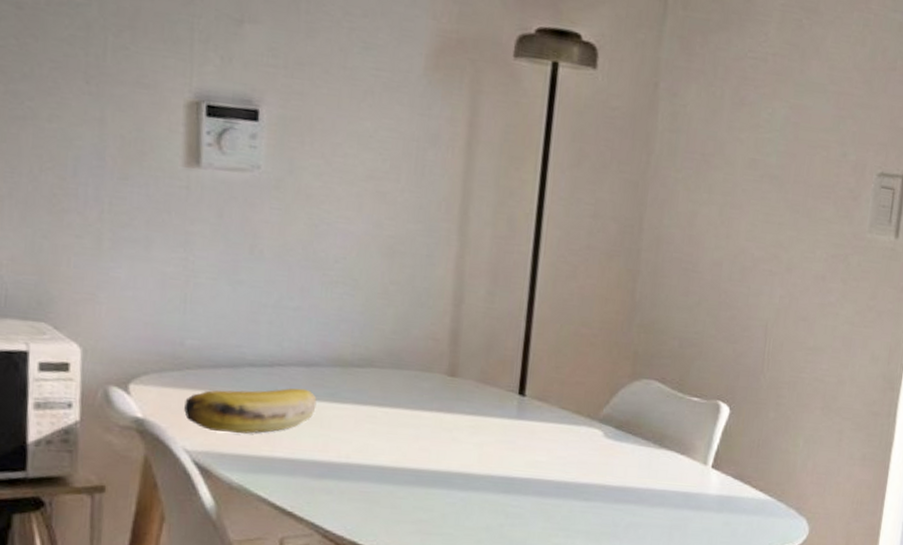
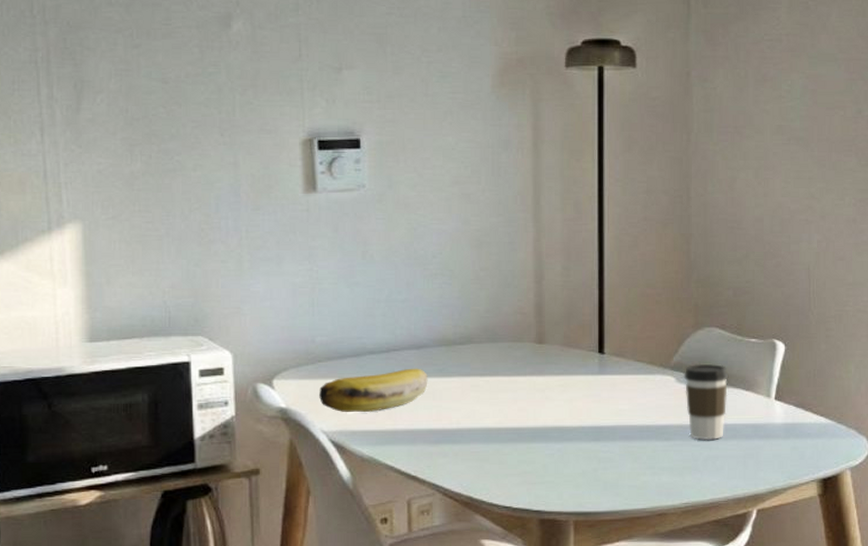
coffee cup: none [612,419,664,505] -> present [684,363,729,440]

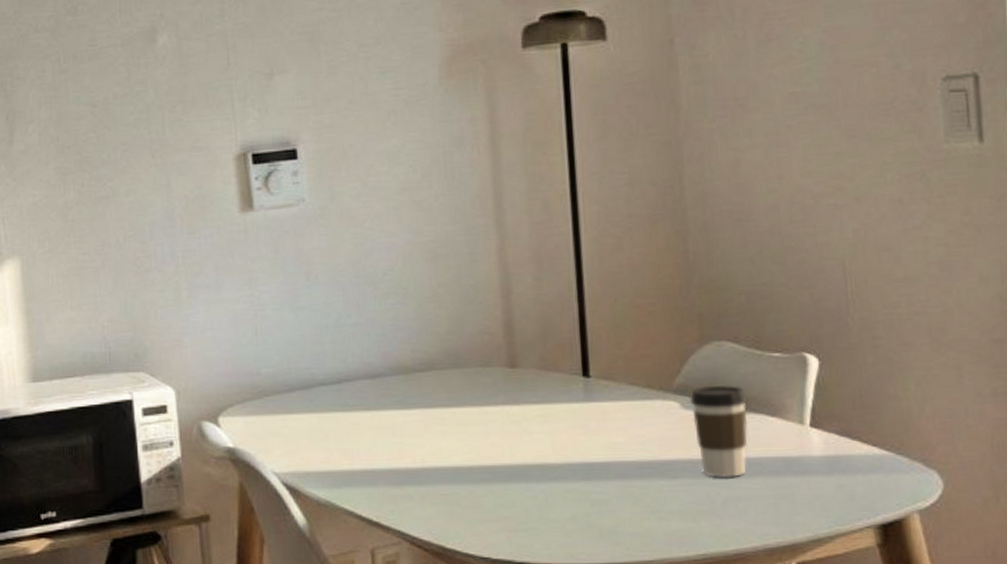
banana: present [319,368,428,412] -> none [268,400,386,451]

